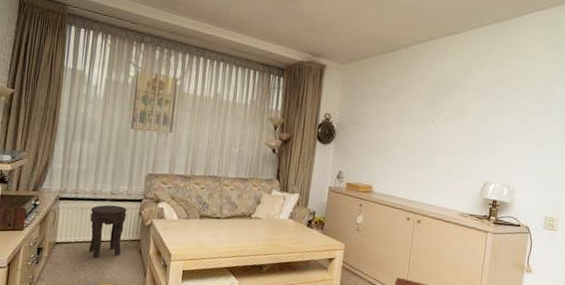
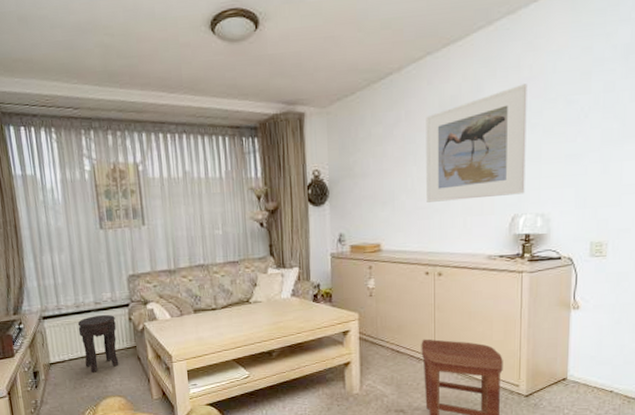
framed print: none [415,77,507,166] -> present [426,84,527,202]

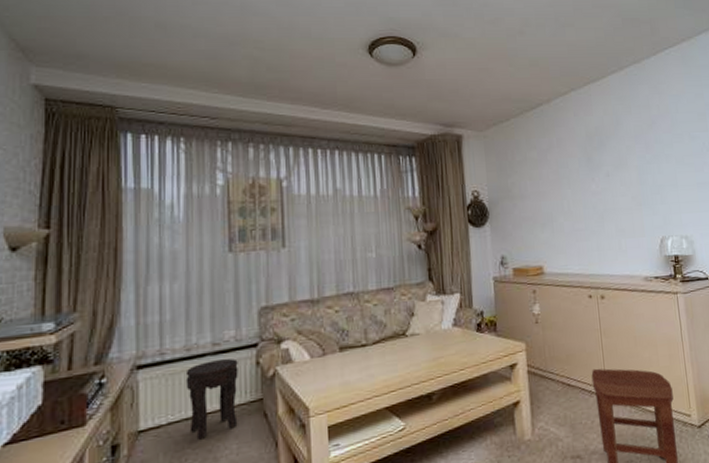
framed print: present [426,84,527,202] -> none [575,120,669,224]

